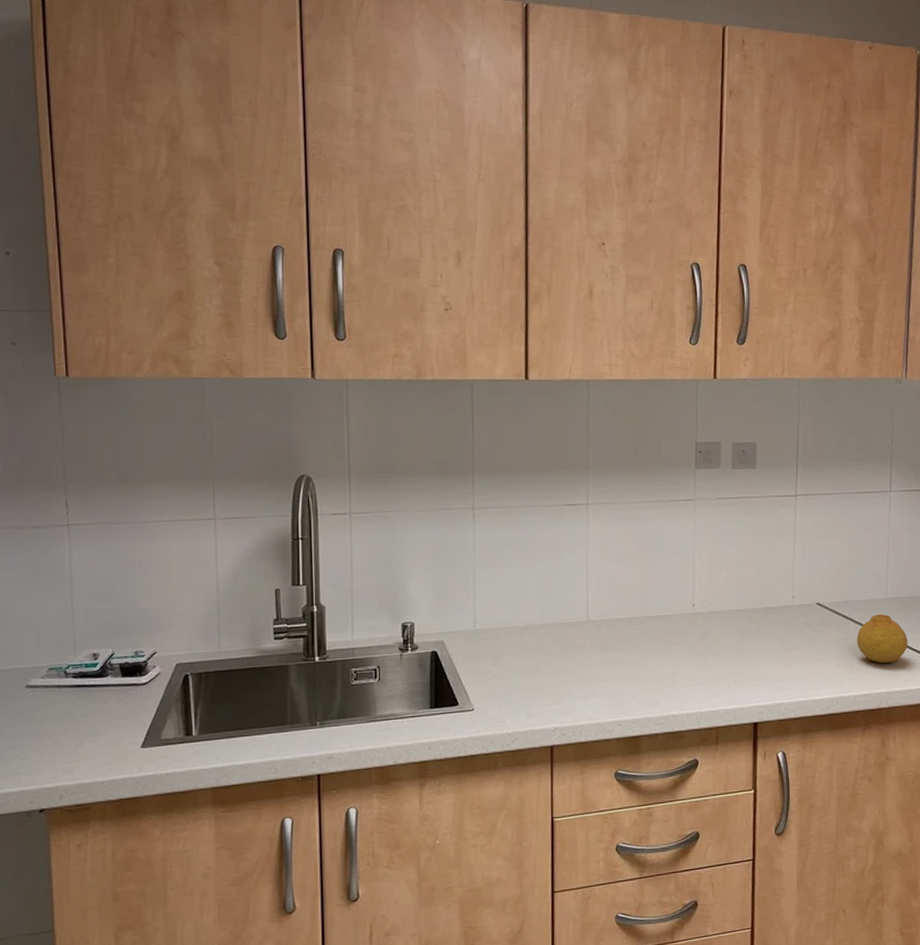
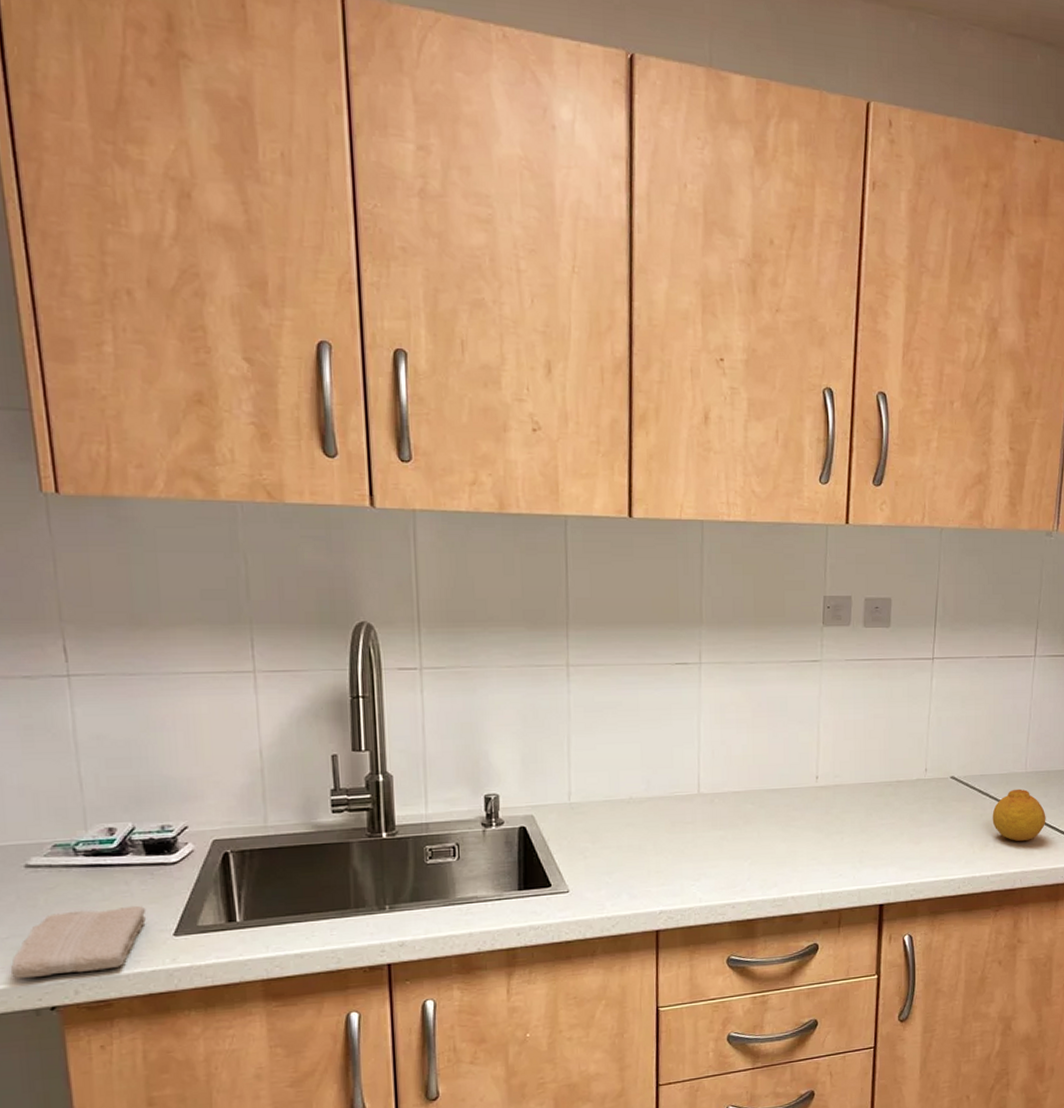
washcloth: none [9,720,120,784] -> present [10,905,147,979]

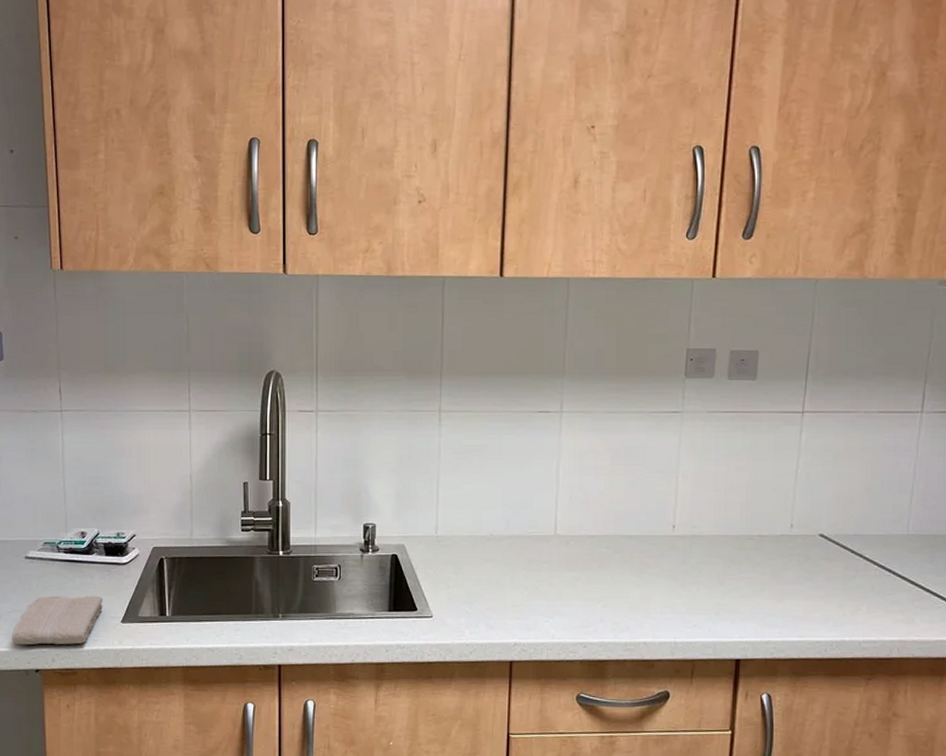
fruit: present [992,788,1046,842] -> none [866,552,931,609]

